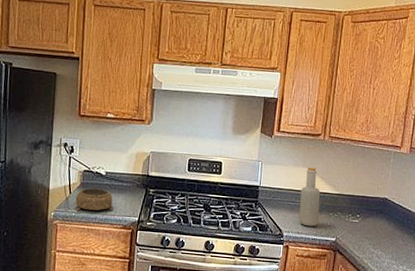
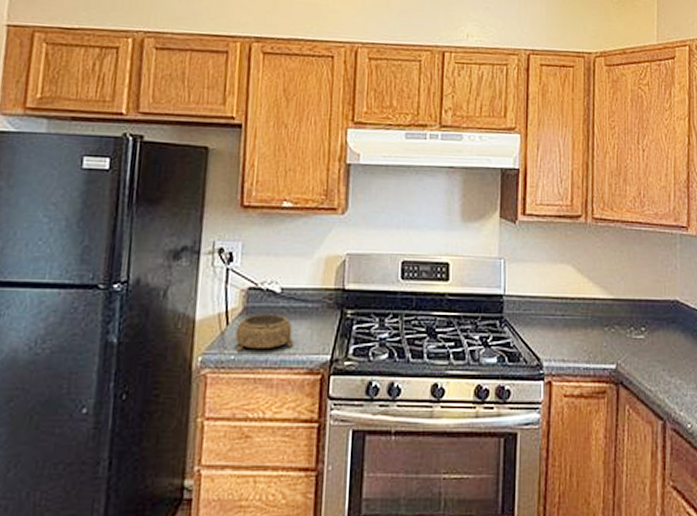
bottle: present [299,167,321,227] -> none [561,263,591,350]

